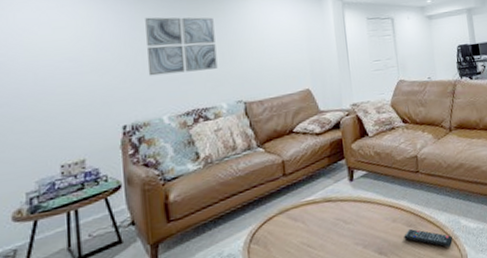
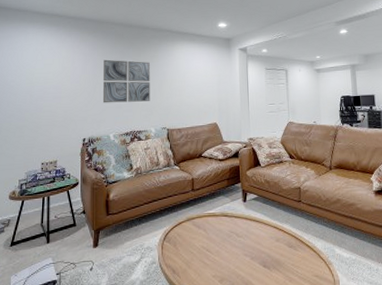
remote control: present [404,229,453,247] -> none [285,250,327,270]

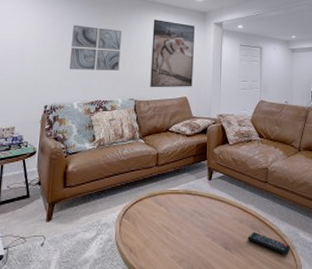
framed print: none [179,49,222,116] -> present [150,20,195,88]
remote control: none [285,250,327,270] -> present [248,232,290,255]

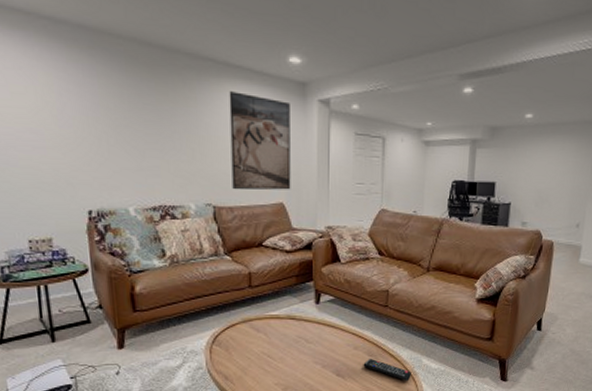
wall art: present [69,25,122,71] -> none [109,95,187,165]

